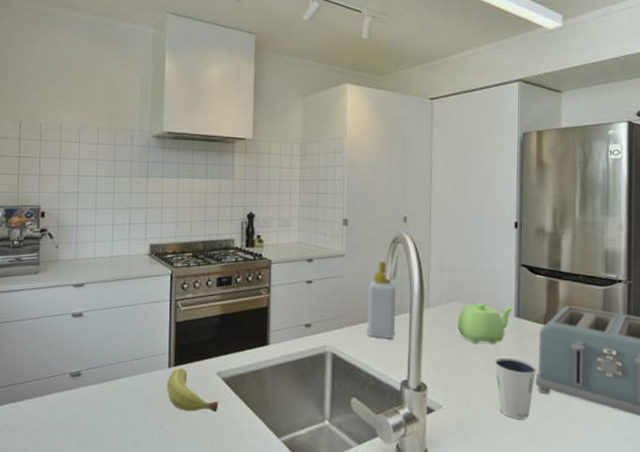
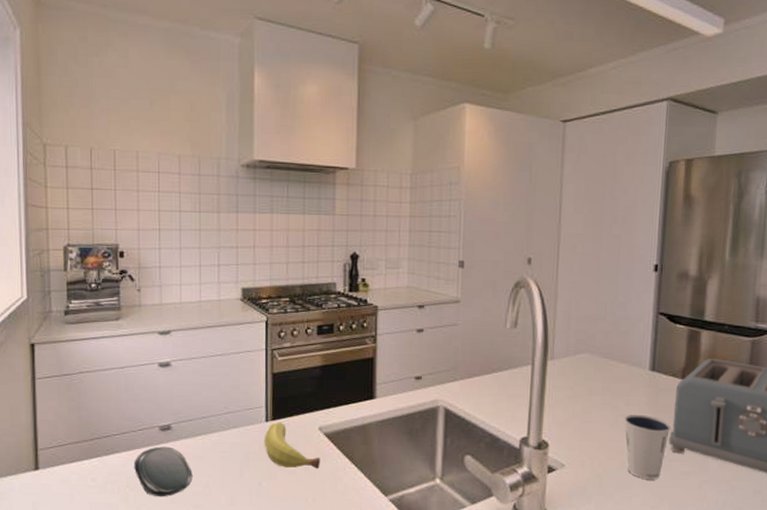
oval tray: none [45,392,99,441] -> present [134,446,193,497]
soap bottle: present [367,261,396,338] -> none [483,307,517,392]
teapot: present [456,302,515,344] -> none [583,354,650,400]

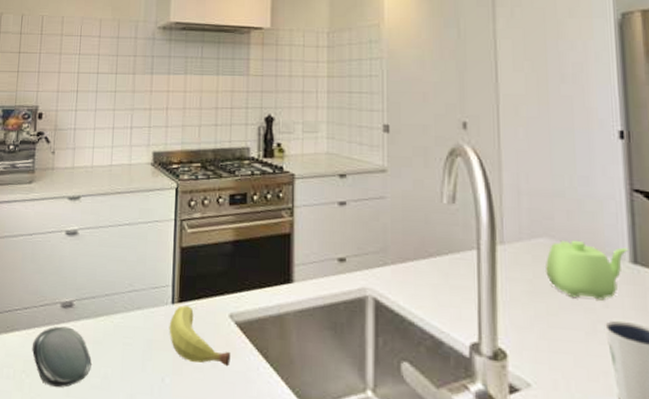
teapot: none [583,354,650,400] -> present [544,239,629,301]

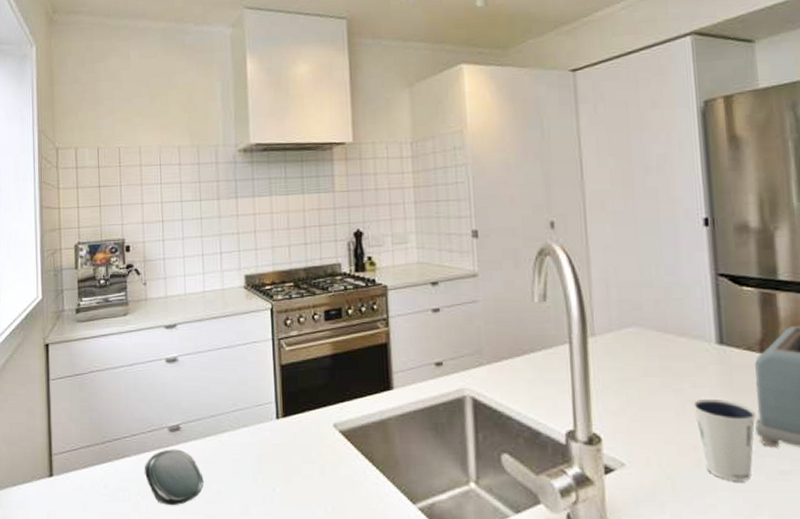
fruit: present [169,305,231,367] -> none [275,418,338,473]
teapot: present [544,239,629,301] -> none [635,326,715,381]

